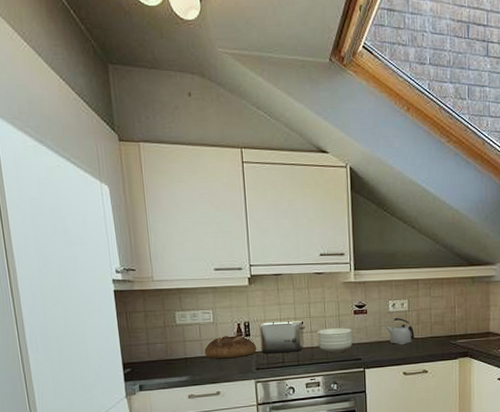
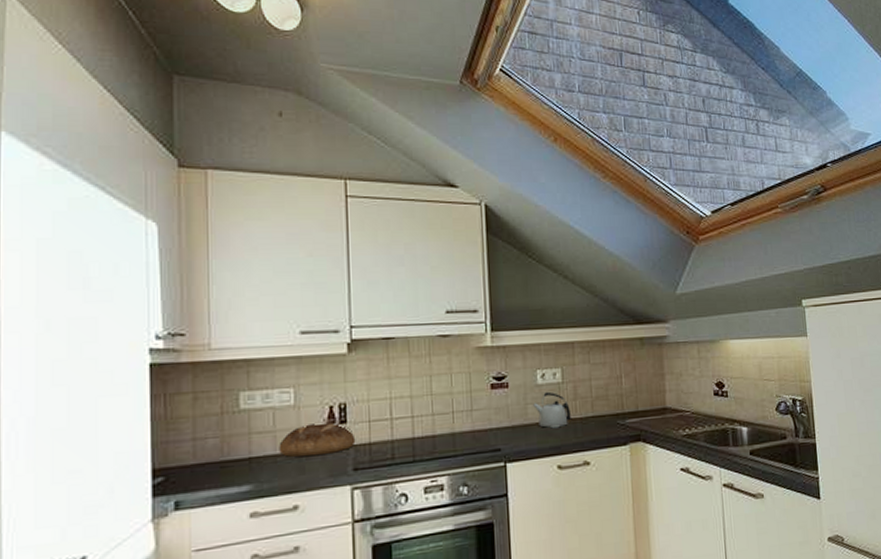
toaster: present [259,321,306,353] -> none [360,400,425,447]
bowl: present [316,328,353,353] -> none [440,407,490,443]

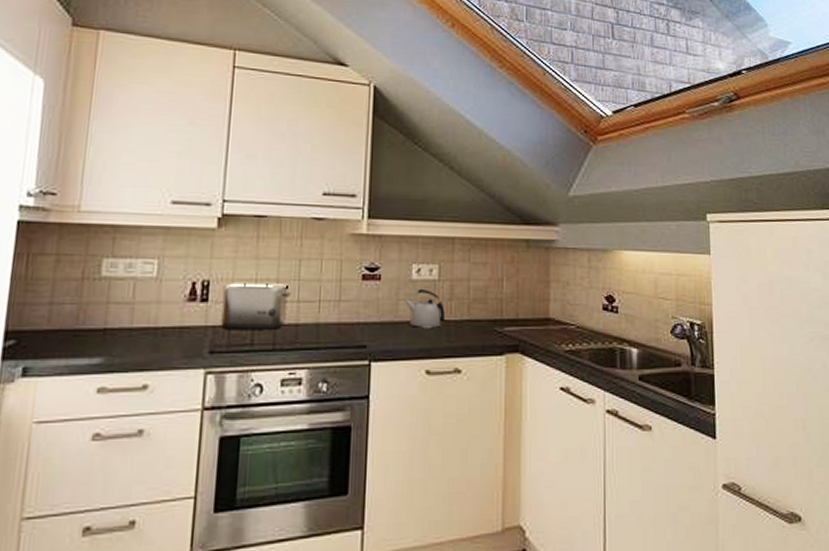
bread: present [279,422,354,458] -> none [135,299,214,334]
toaster: none [360,400,425,447] -> present [221,283,291,331]

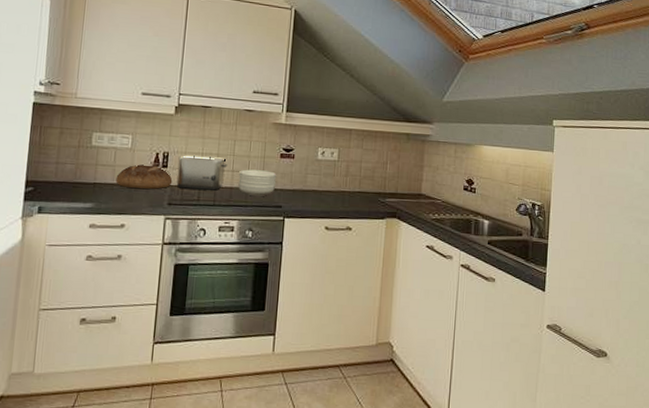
bread: none [135,299,214,334] -> present [116,164,172,190]
bowl: none [305,298,359,335] -> present [237,169,277,197]
kettle: present [405,288,445,329] -> none [312,166,342,197]

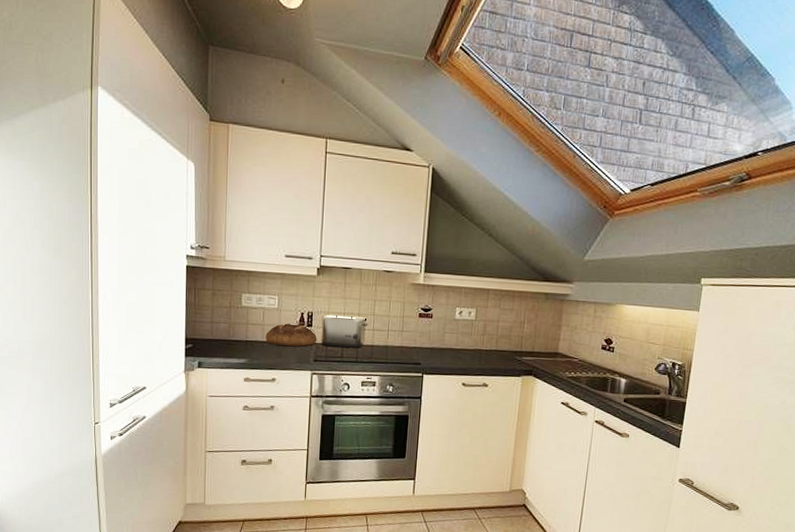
bowl: present [237,169,277,197] -> none [378,328,416,355]

